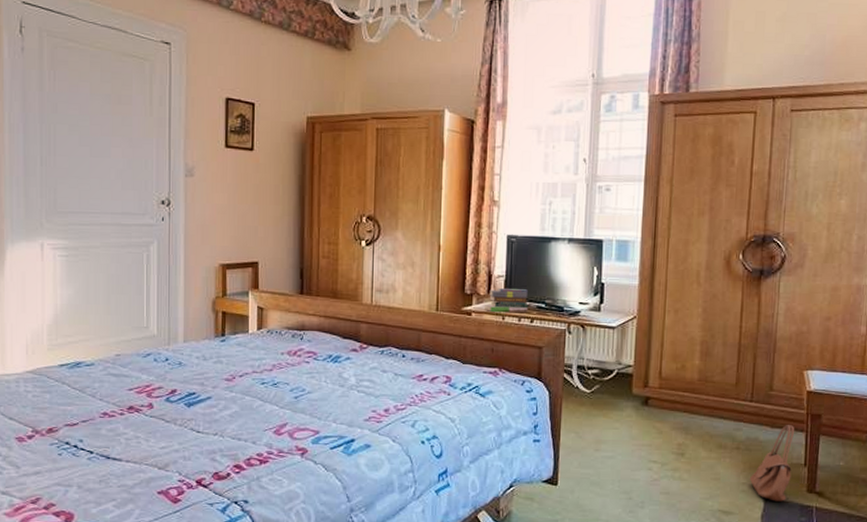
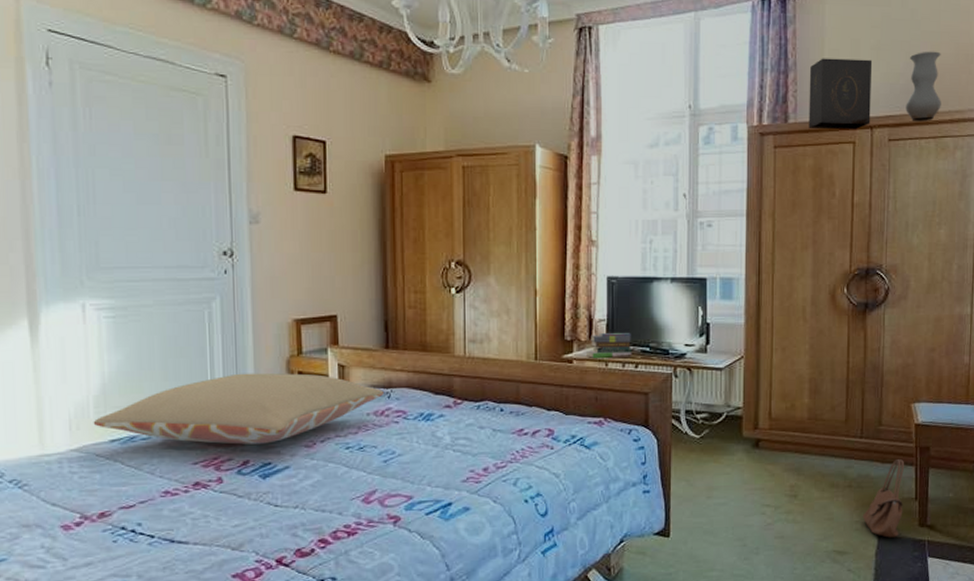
pillow: none [46,310,297,375] -> present [93,373,384,445]
decorative box: none [710,29,778,101] -> present [808,58,873,130]
vase: none [809,23,849,94] -> present [905,51,941,123]

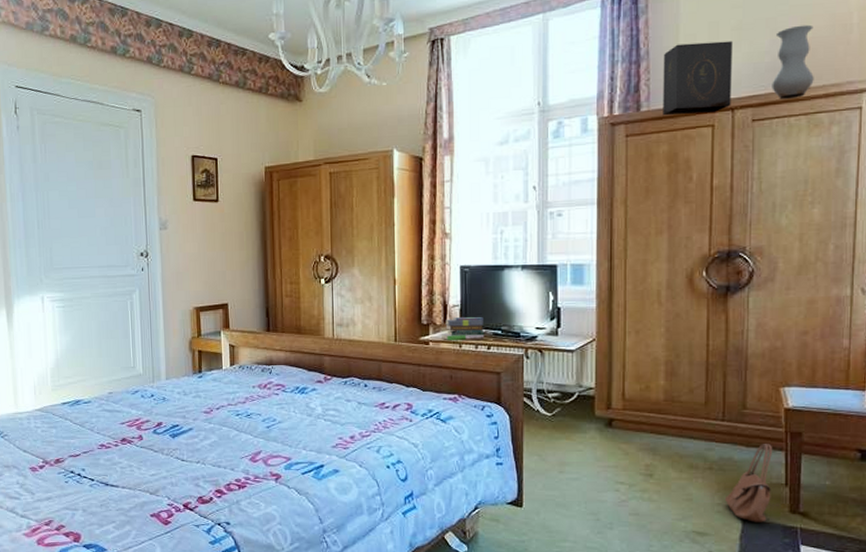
pillow: present [93,373,384,445] -> none [50,351,266,409]

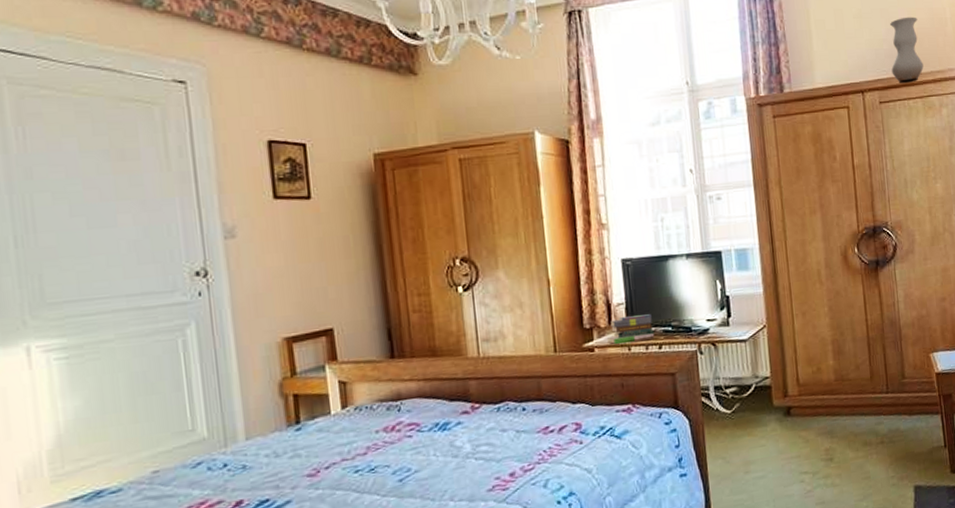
decorative box: present [662,40,733,116] -> none [798,28,861,97]
handbag: present [724,444,773,522] -> none [897,409,935,489]

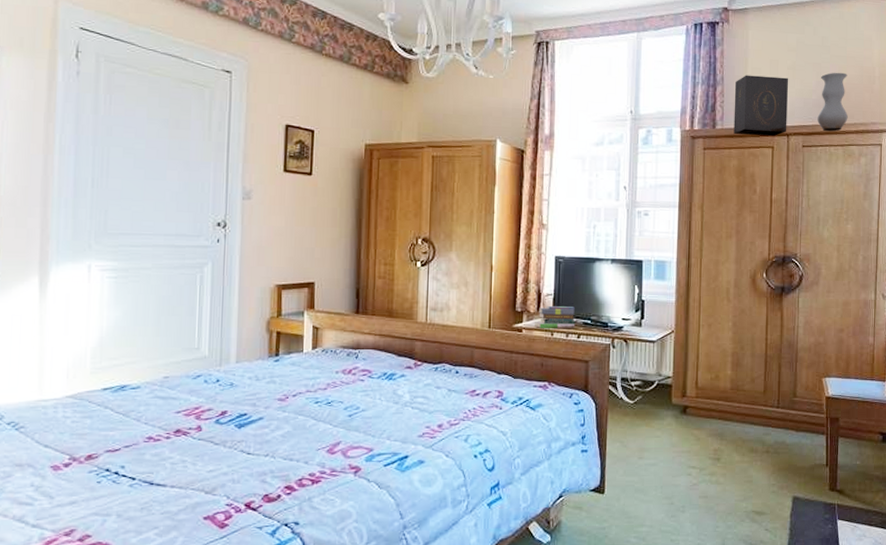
decorative box: none [798,28,861,97] -> present [733,75,789,137]

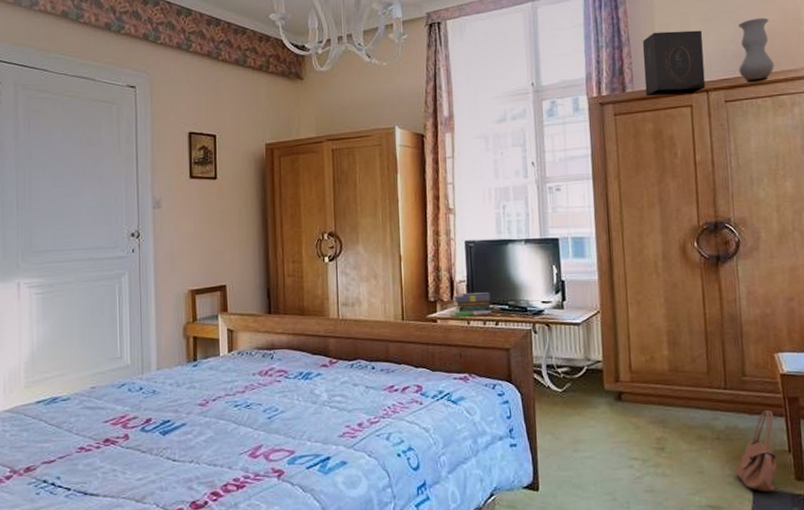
handbag: none [778,428,817,501] -> present [734,410,777,492]

